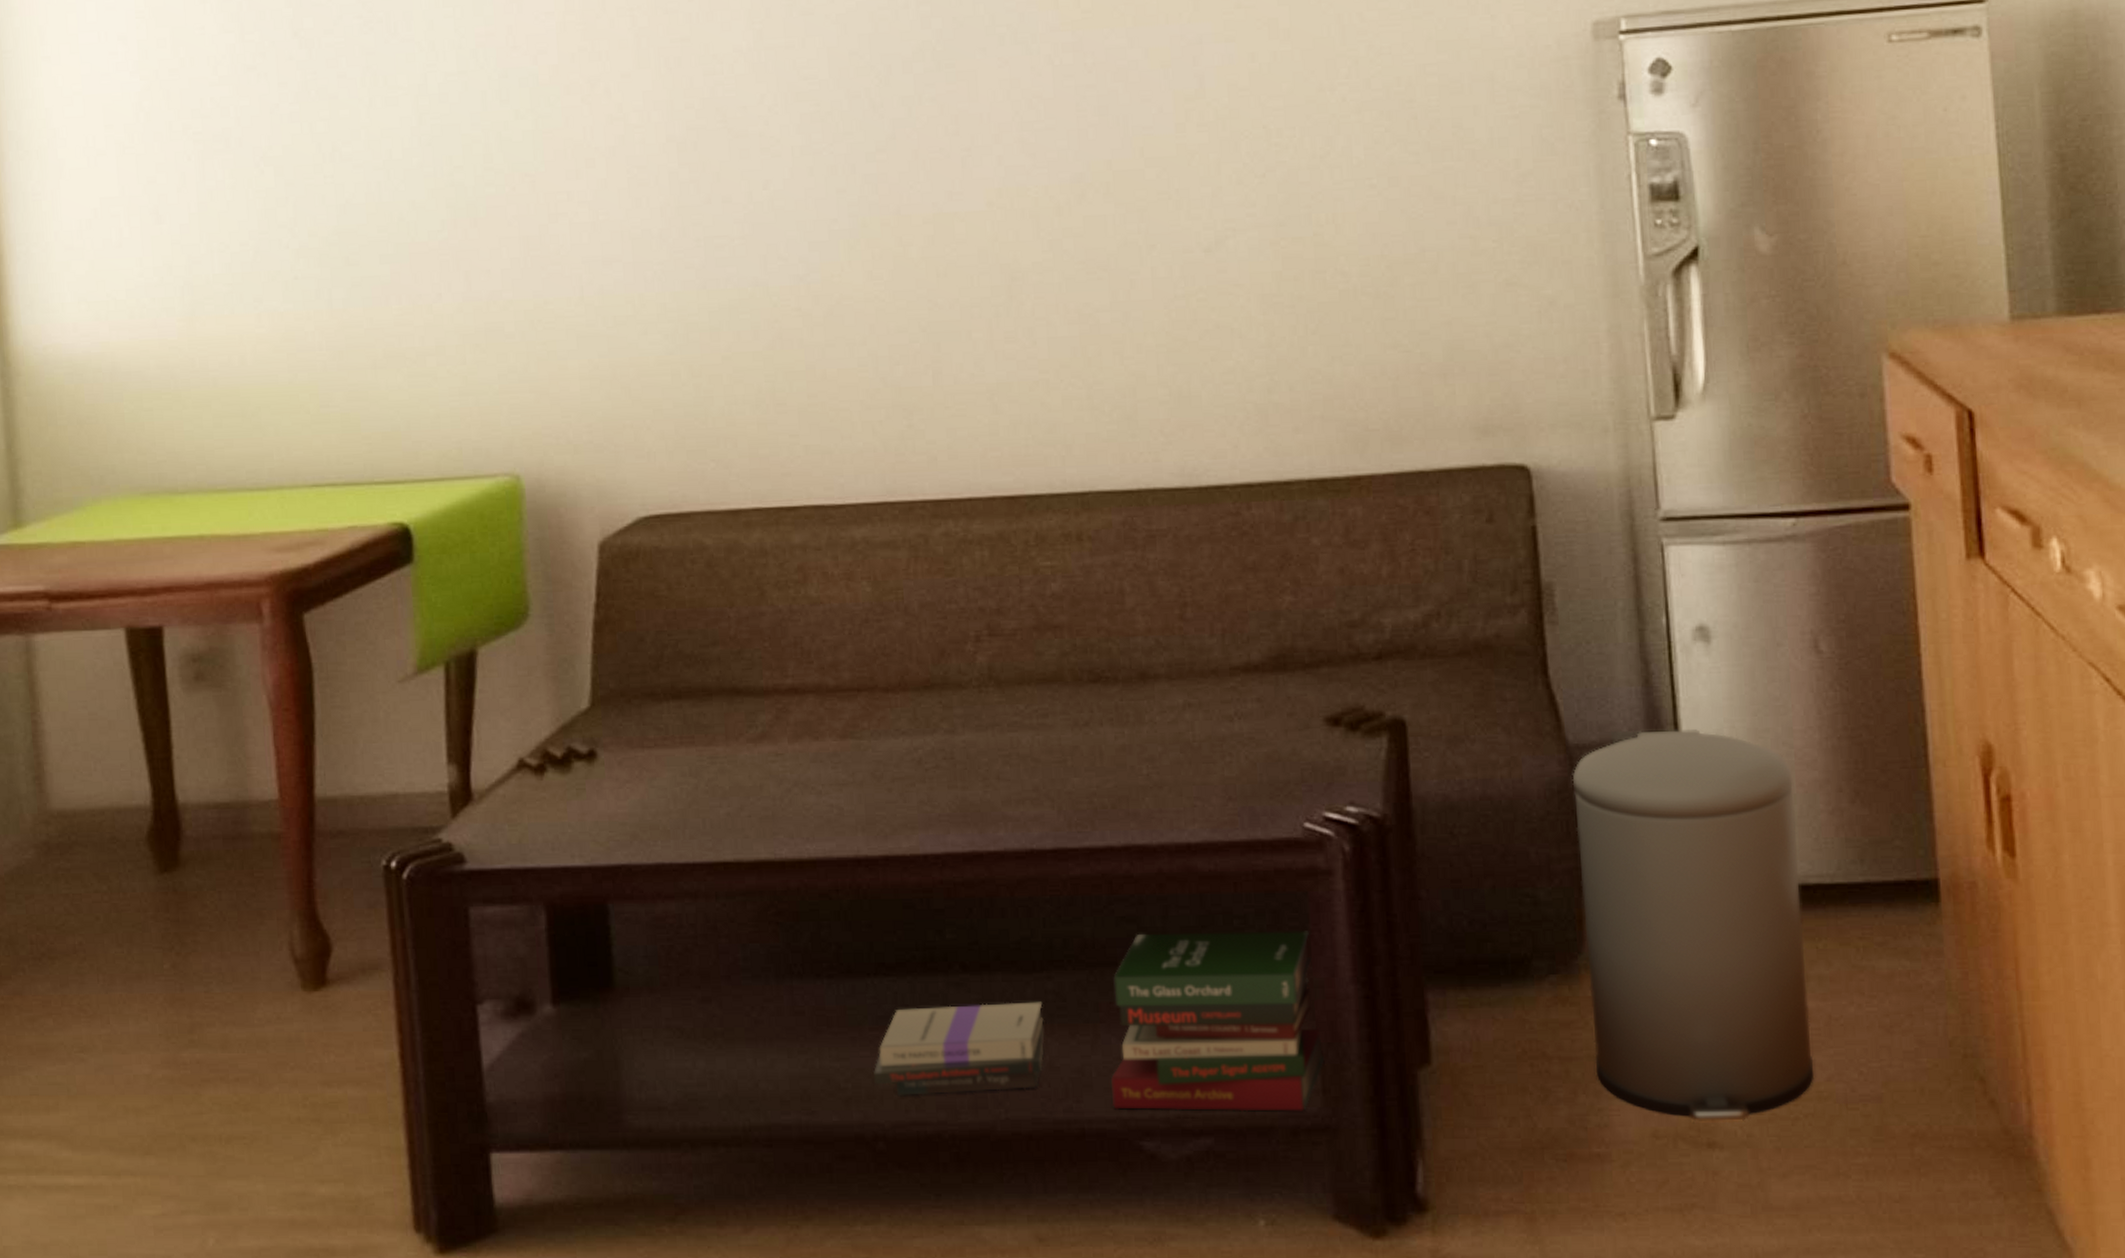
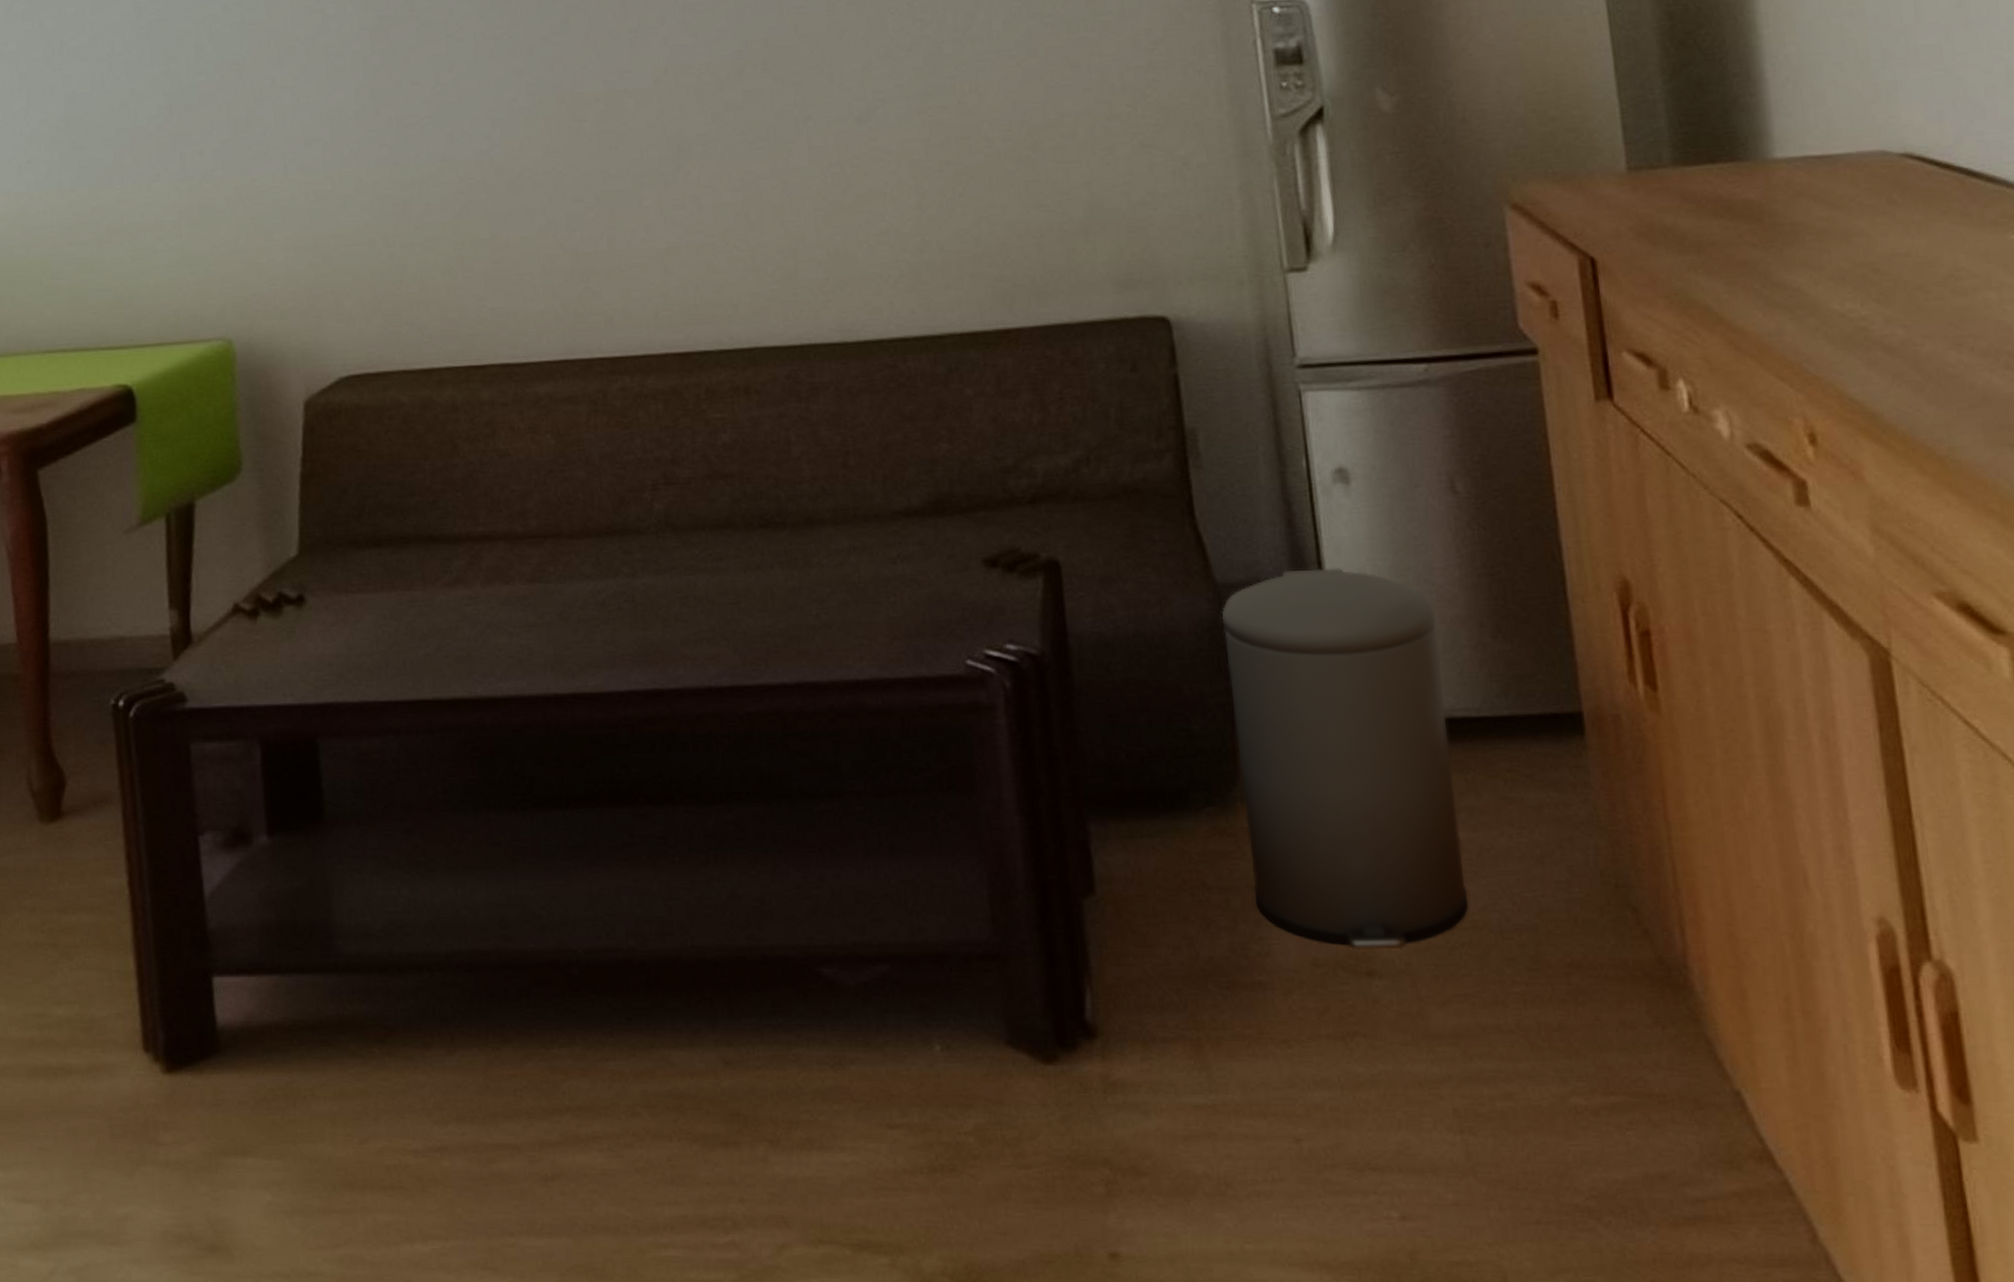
books: present [874,1001,1045,1095] -> none [566,832,727,923]
books: present [1111,931,1325,1112] -> none [789,764,993,939]

